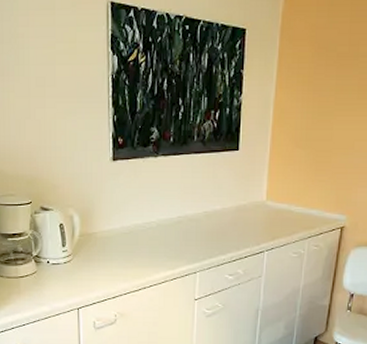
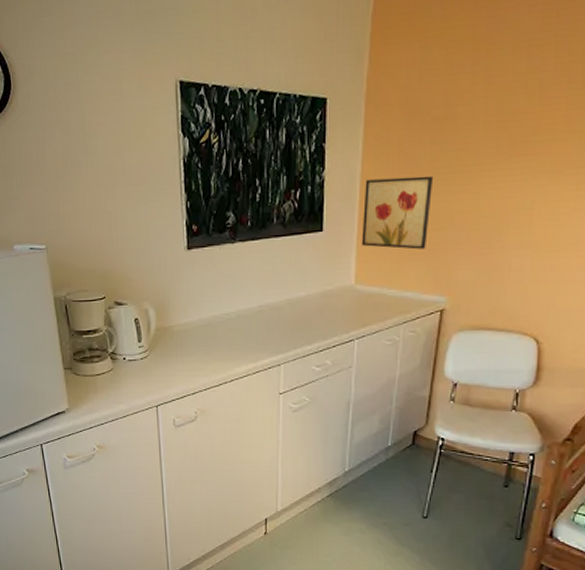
wall art: none [273,106,338,171] -> present [361,175,434,250]

